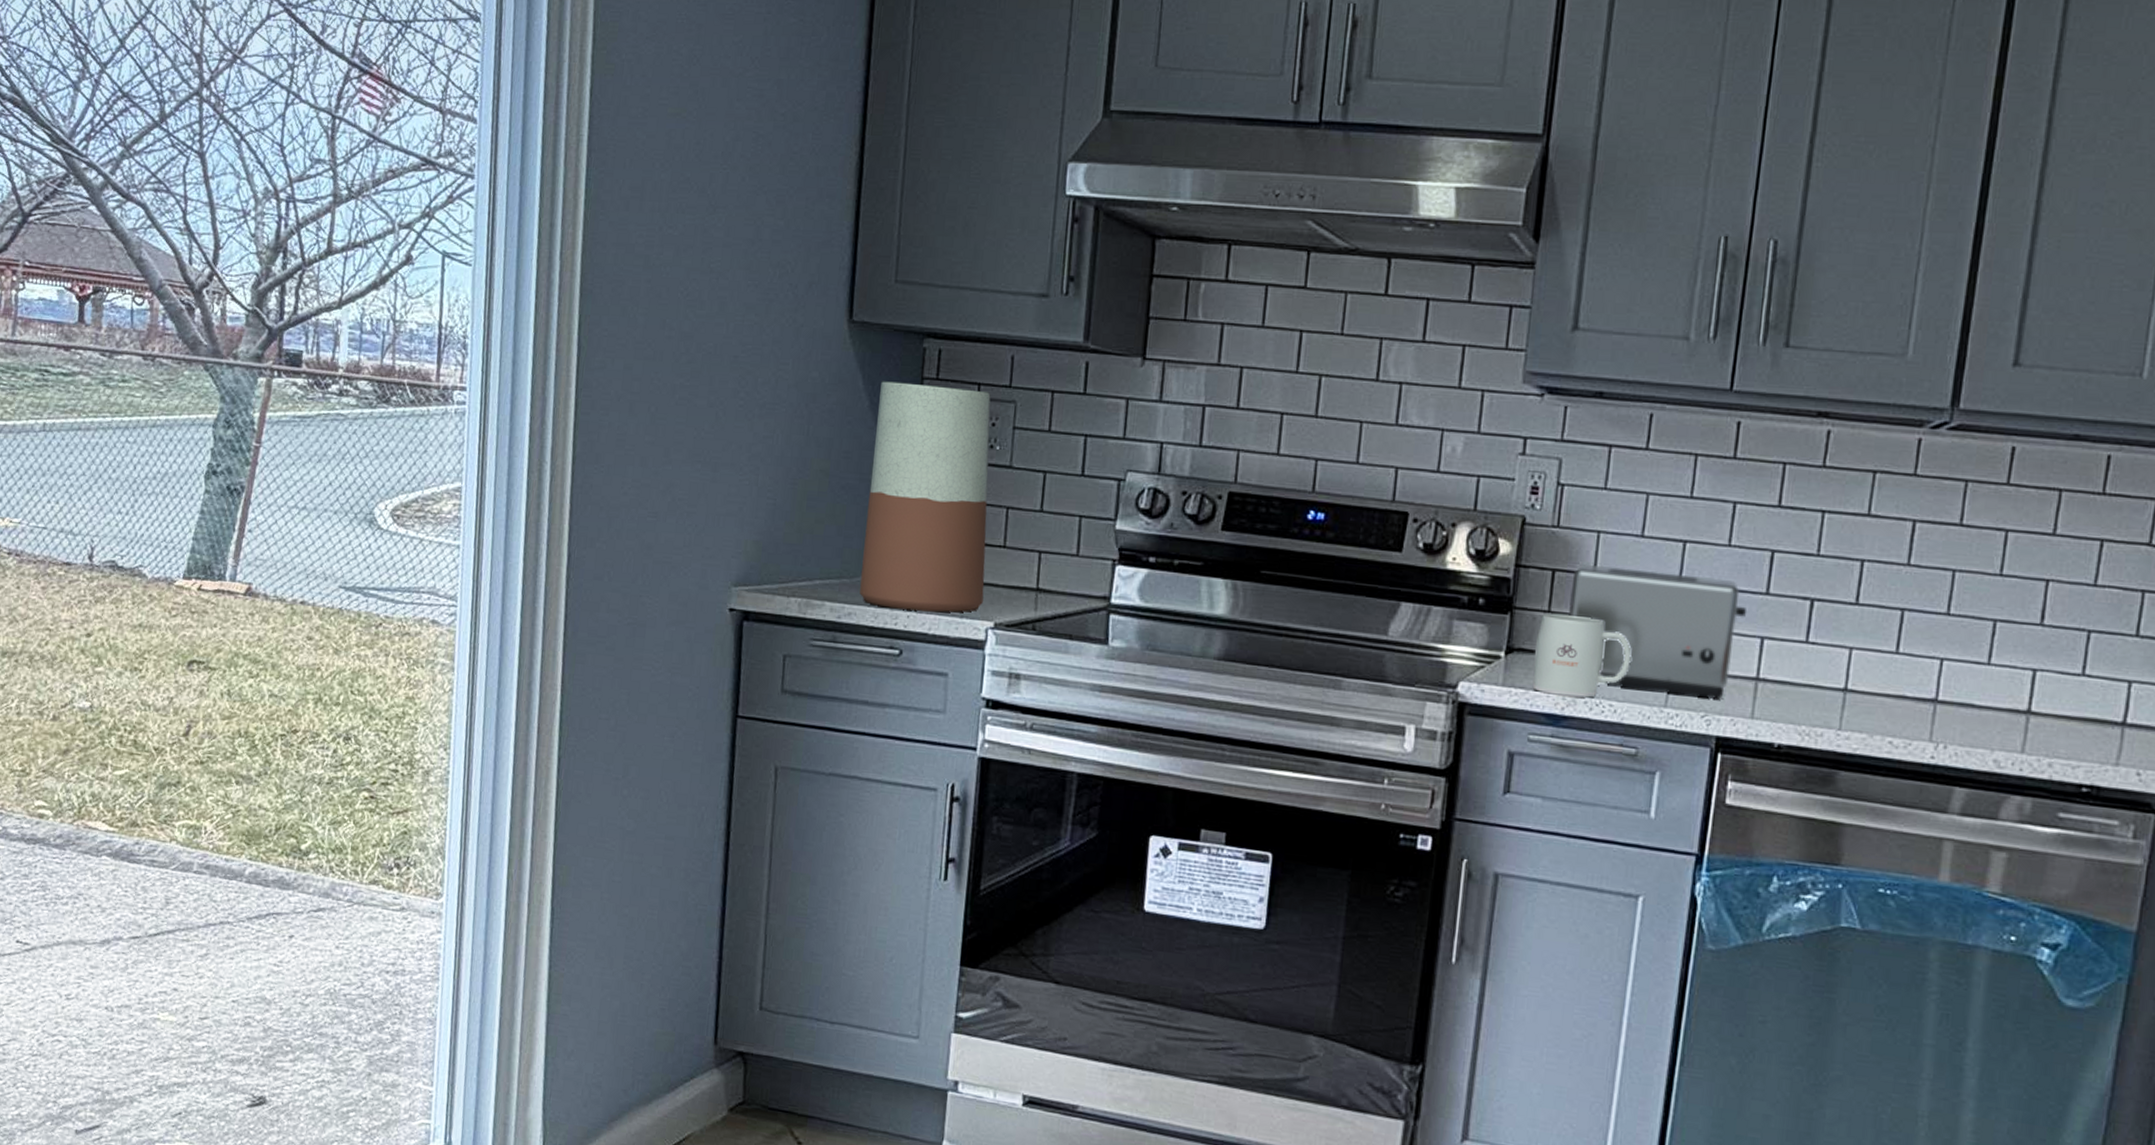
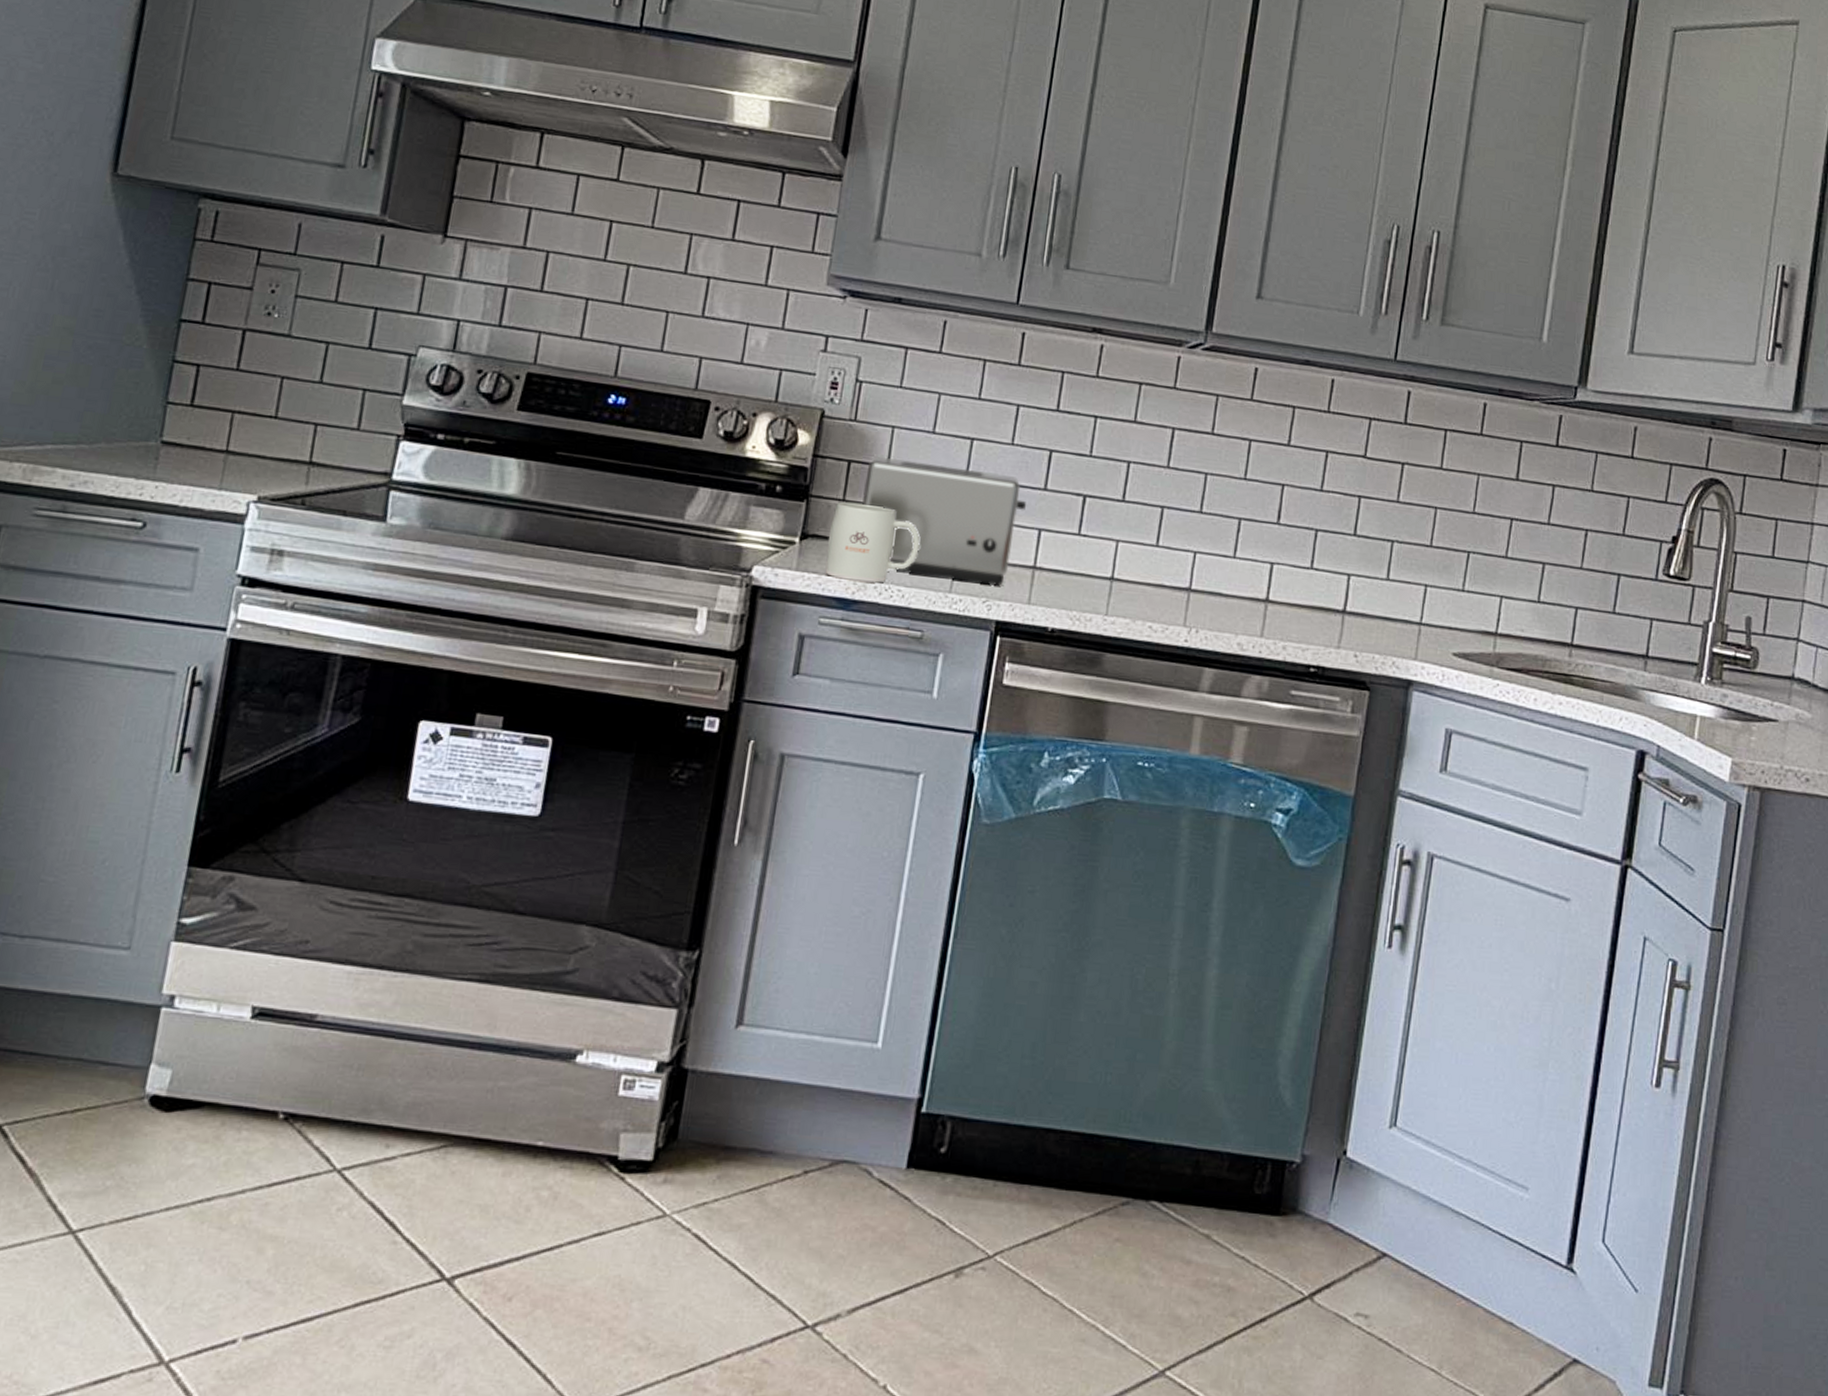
vase: present [859,381,991,613] -> none [100,239,273,485]

